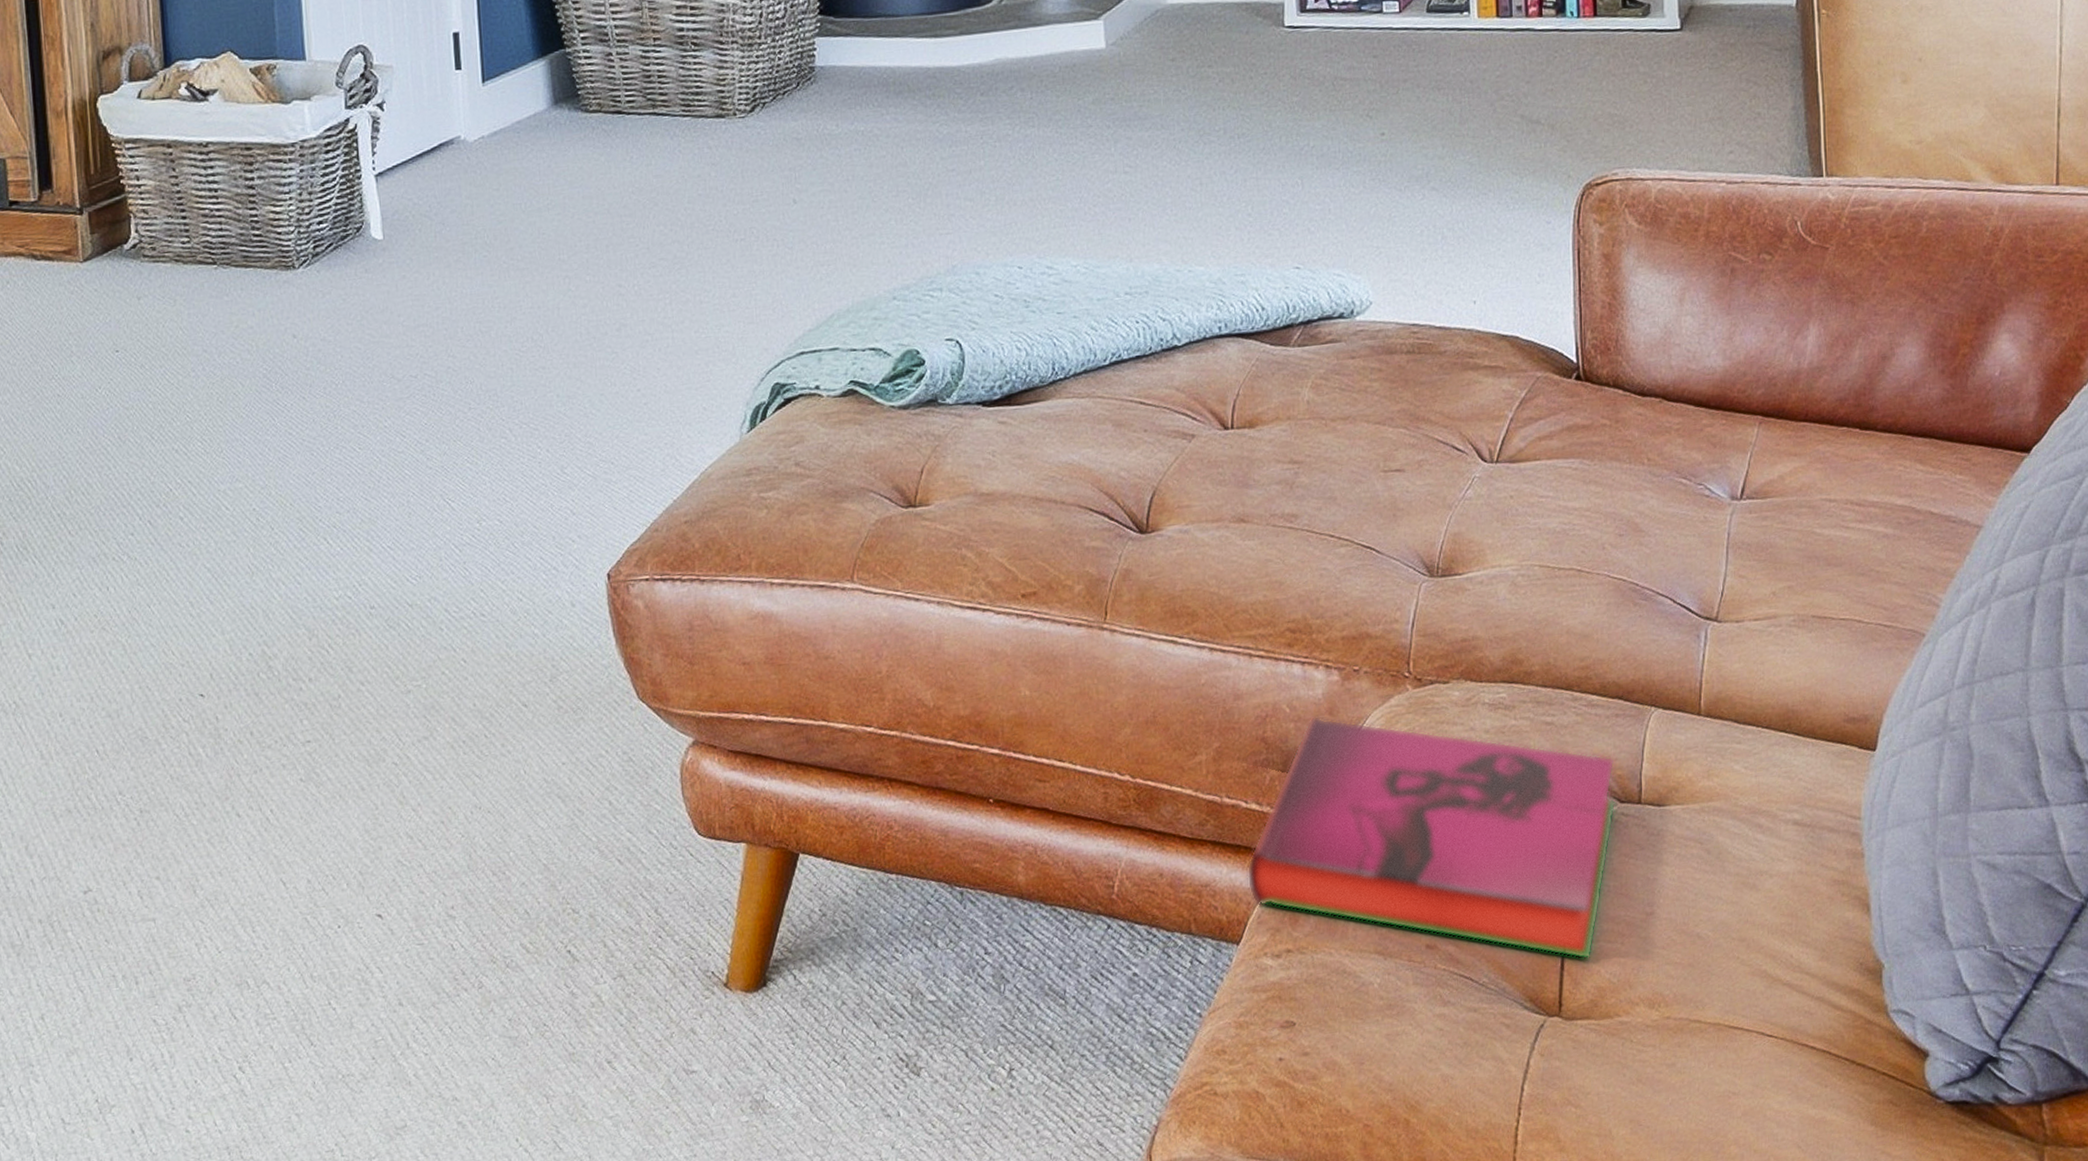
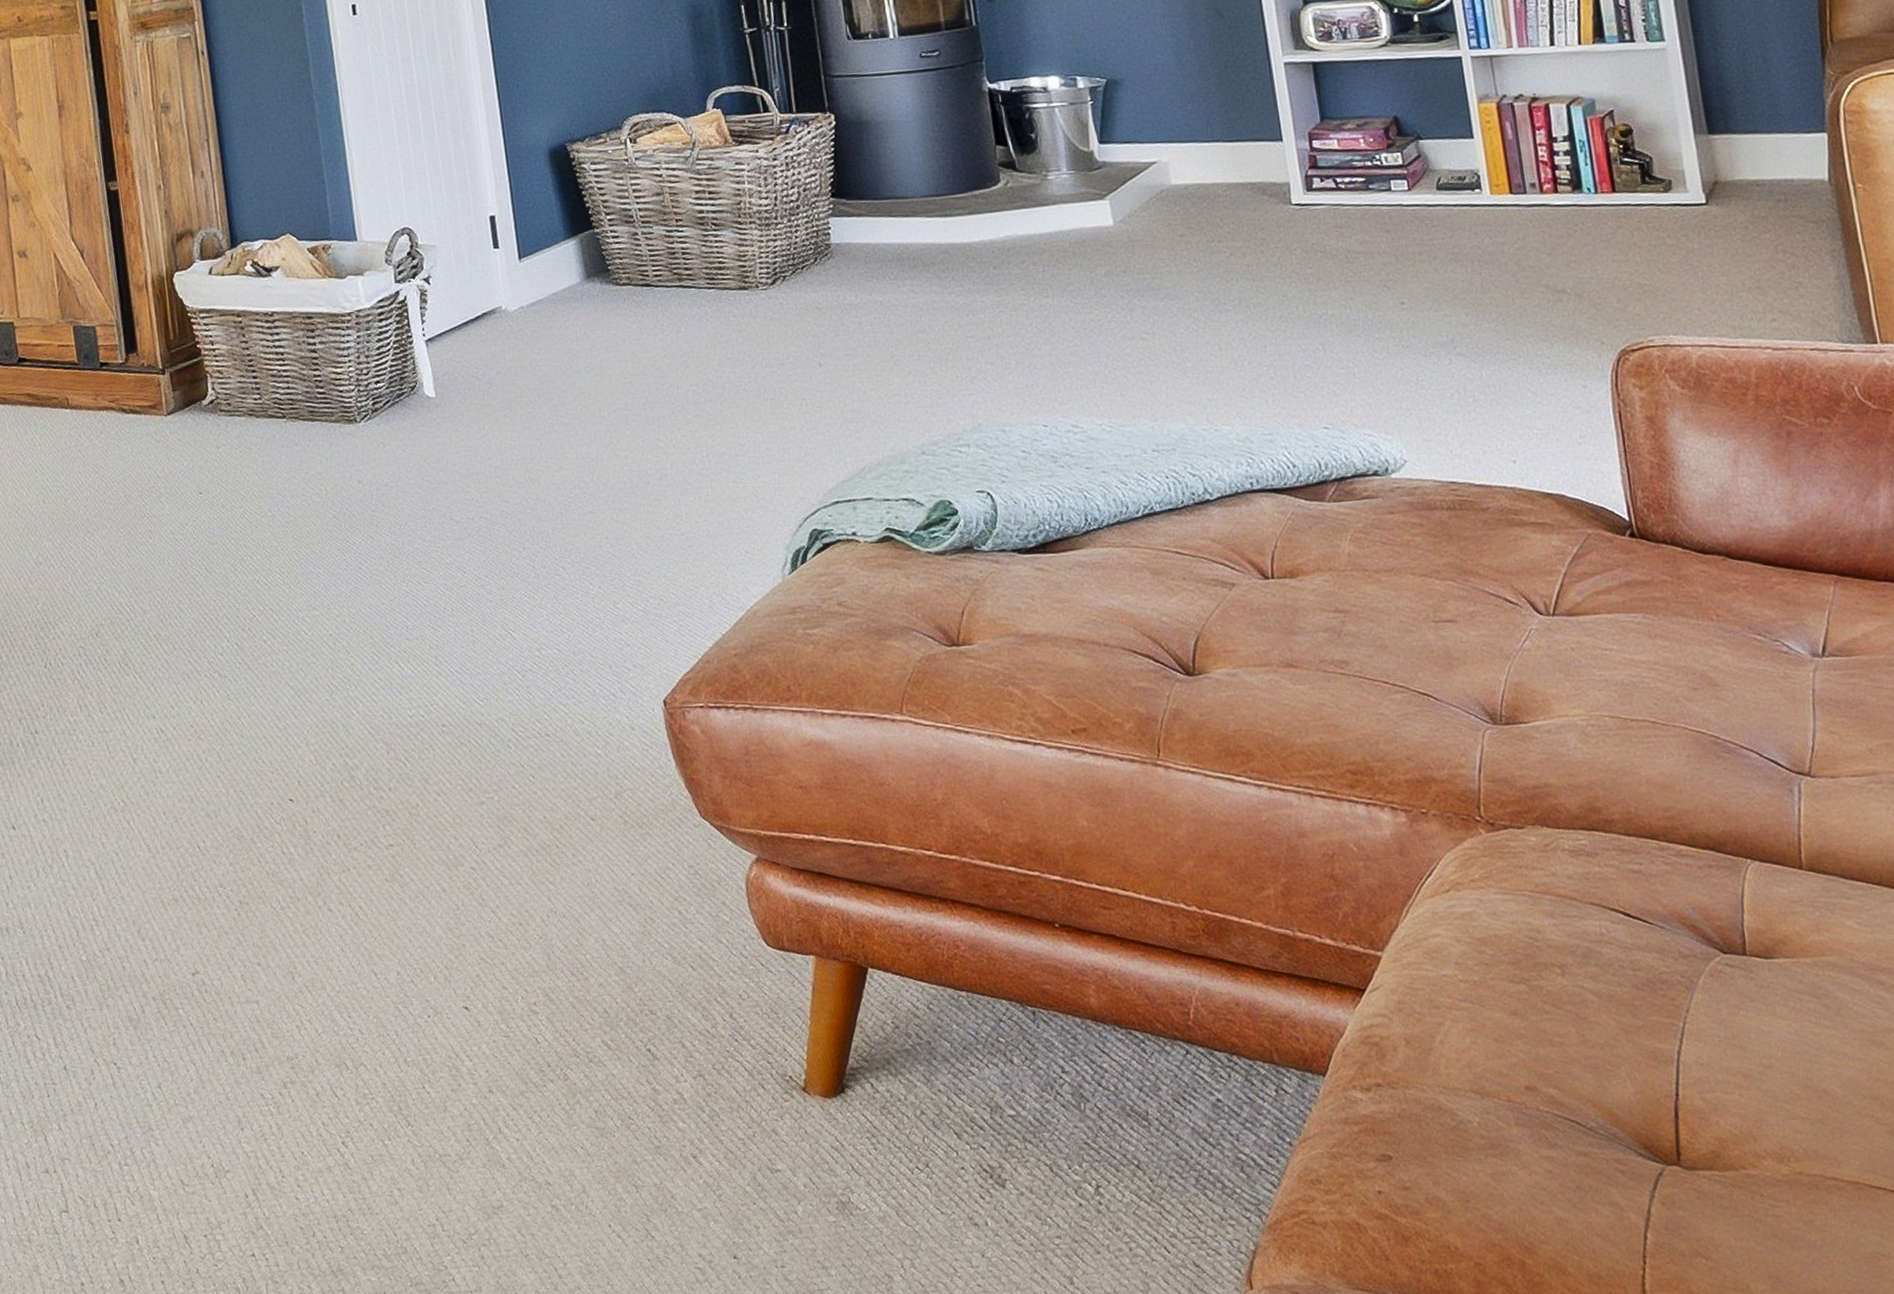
hardback book: present [1246,715,1616,960] -> none [1326,855,1719,1110]

